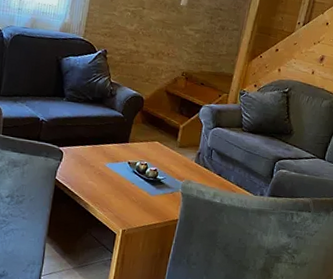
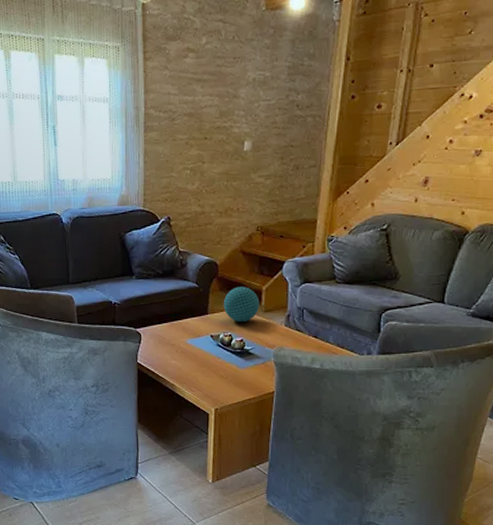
decorative ball: none [143,121,176,154] -> present [223,286,260,323]

